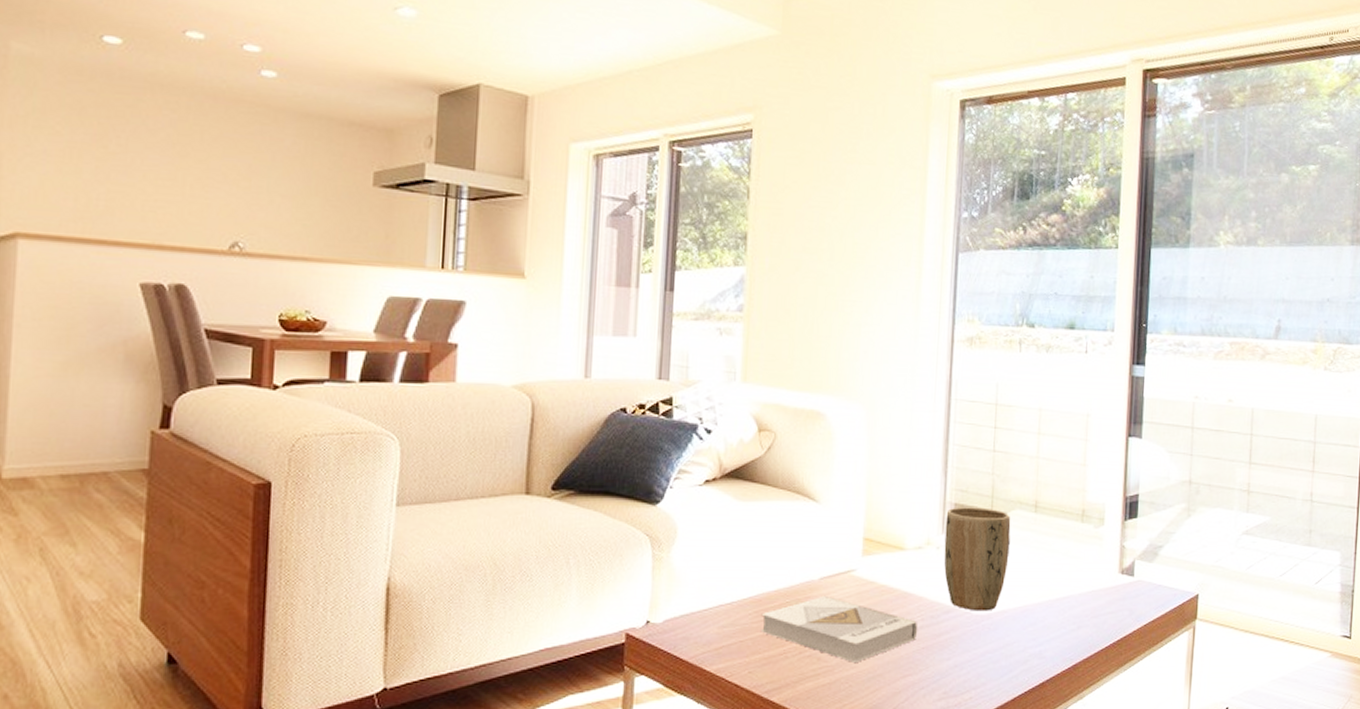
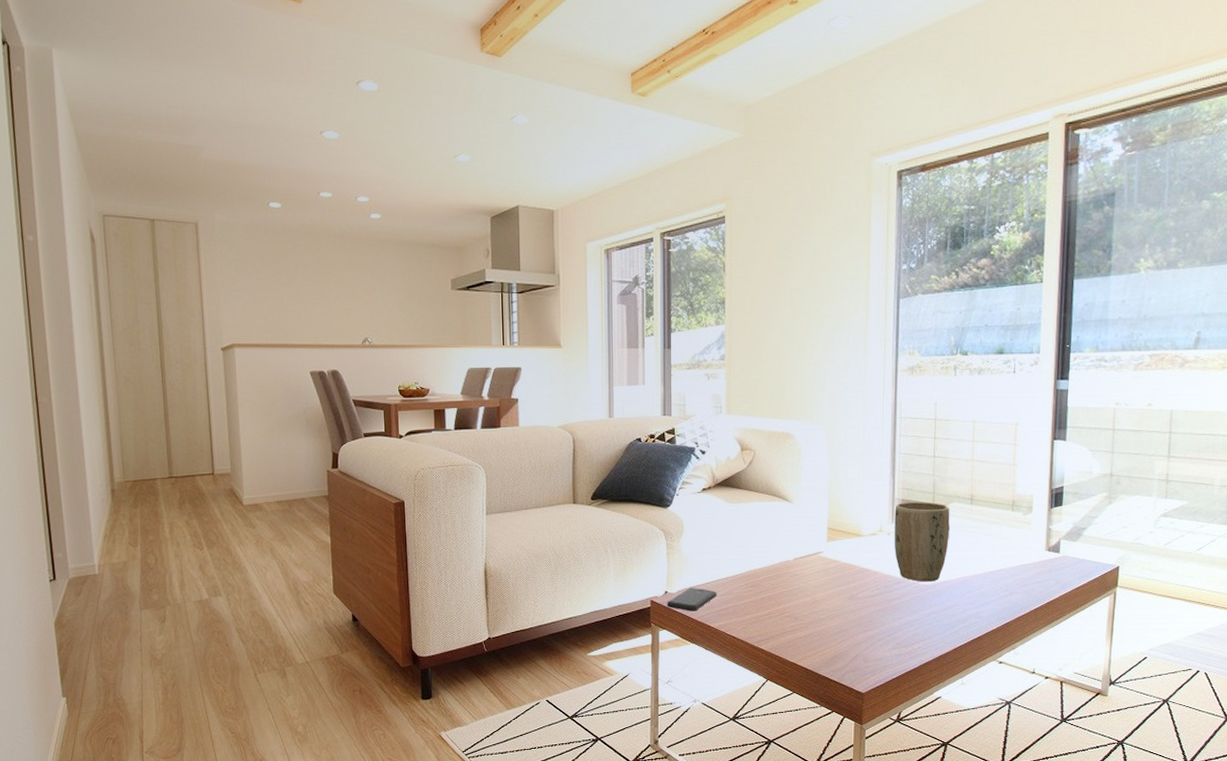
smartphone: none [647,616,717,649] -> present [666,588,717,611]
book: present [760,595,918,664] -> none [750,571,875,622]

